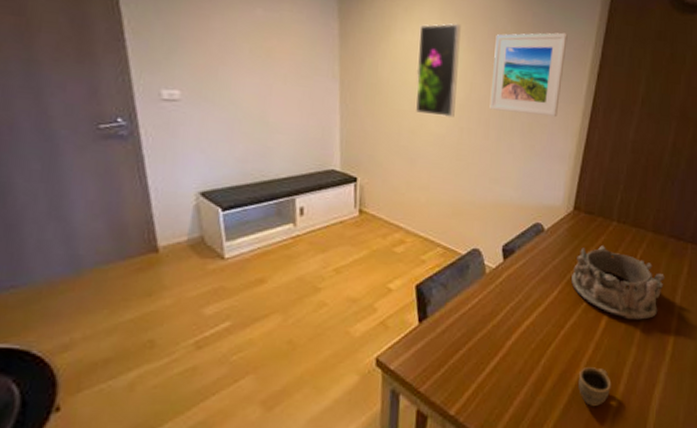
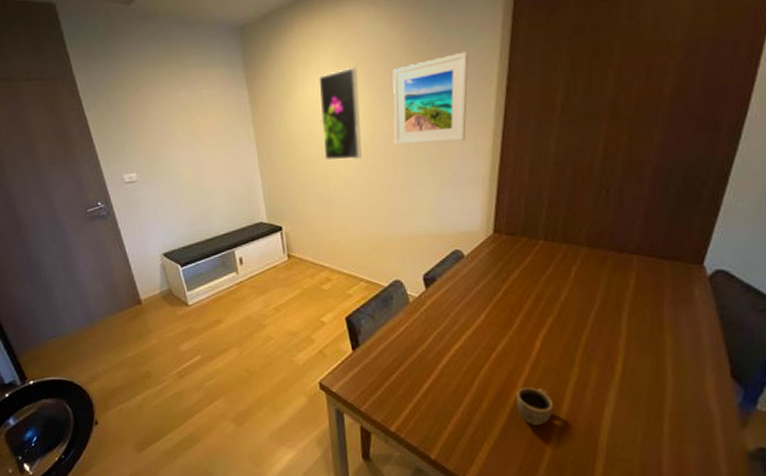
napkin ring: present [571,246,665,320] -> none [498,266,606,339]

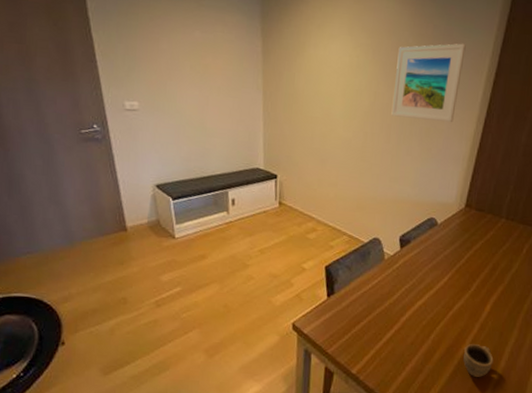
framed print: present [318,66,361,160] -> none [327,38,367,124]

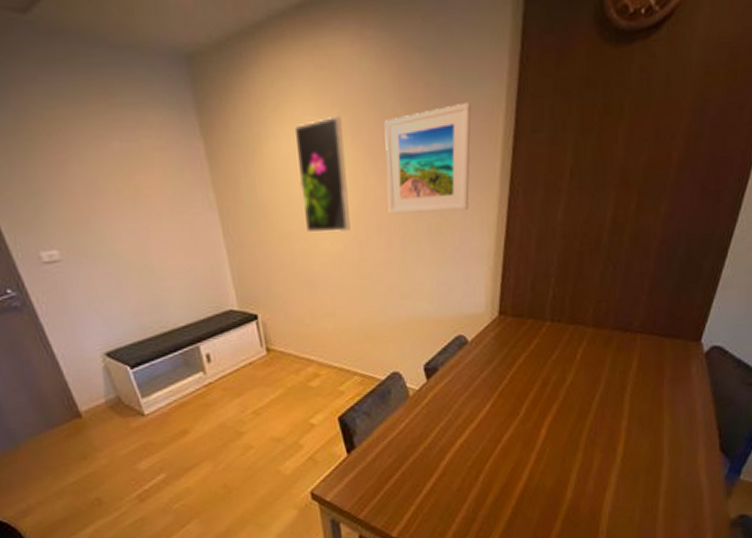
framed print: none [327,38,367,124] -> present [294,115,350,233]
cup: present [463,344,494,378] -> none [521,477,558,516]

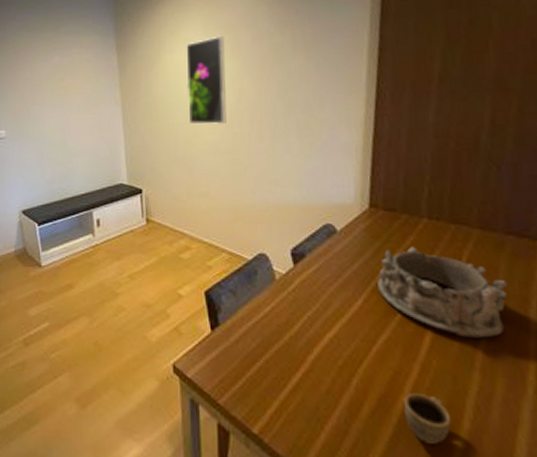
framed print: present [384,102,471,214] -> none [259,22,337,111]
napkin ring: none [504,350,610,425] -> present [377,247,508,338]
cup: none [521,477,558,516] -> present [403,393,451,446]

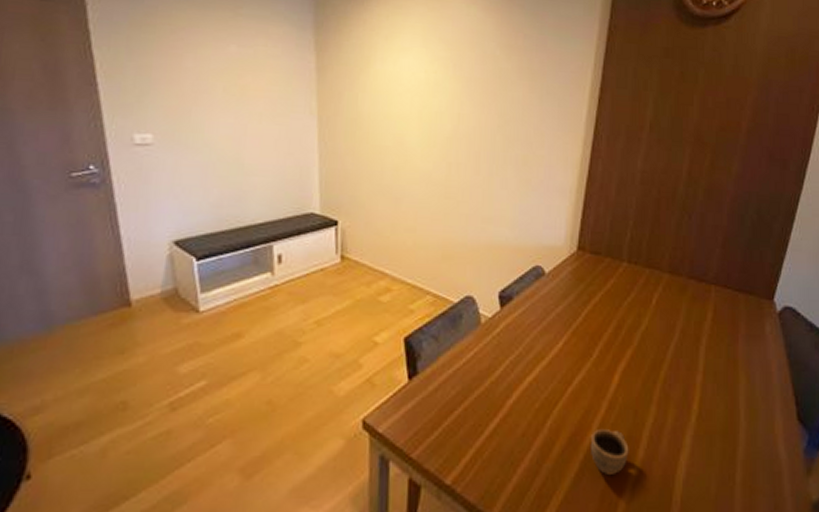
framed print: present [186,35,226,125] -> none [399,50,446,153]
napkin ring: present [377,247,508,338] -> none [578,290,685,374]

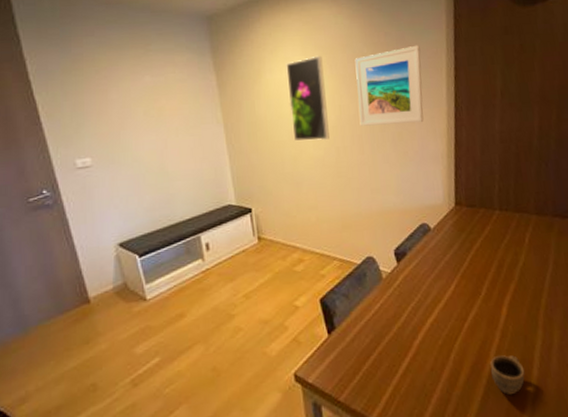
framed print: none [399,50,446,153] -> present [286,55,330,141]
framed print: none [479,54,563,147] -> present [355,45,424,126]

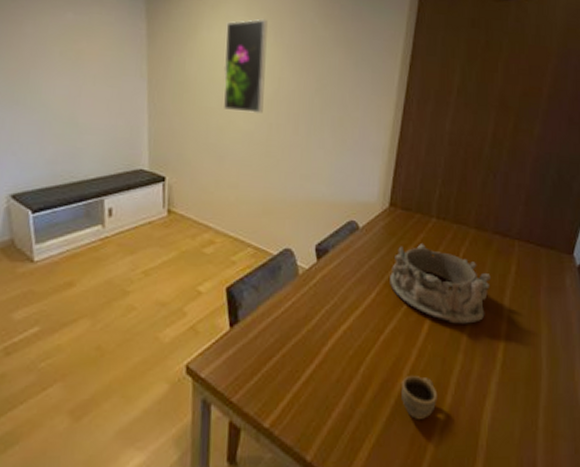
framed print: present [355,45,424,126] -> none [298,24,377,109]
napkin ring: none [465,235,558,304] -> present [390,244,491,324]

